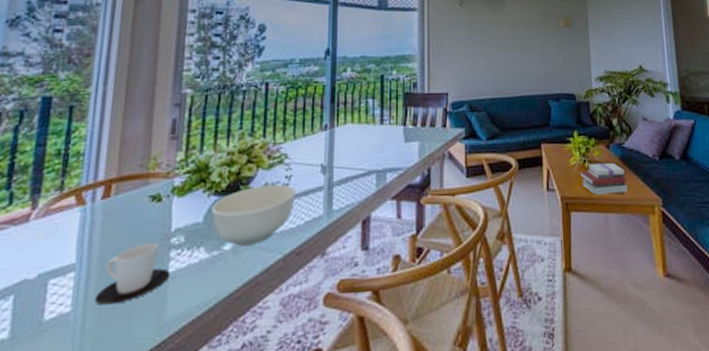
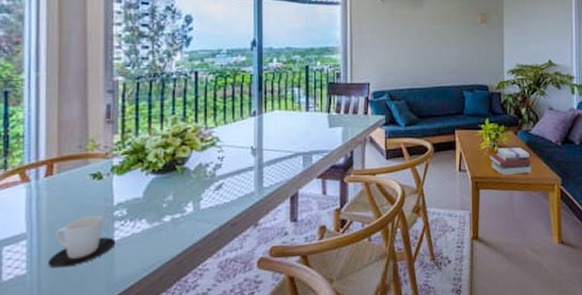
bowl: present [211,184,297,247] -> none [150,164,229,219]

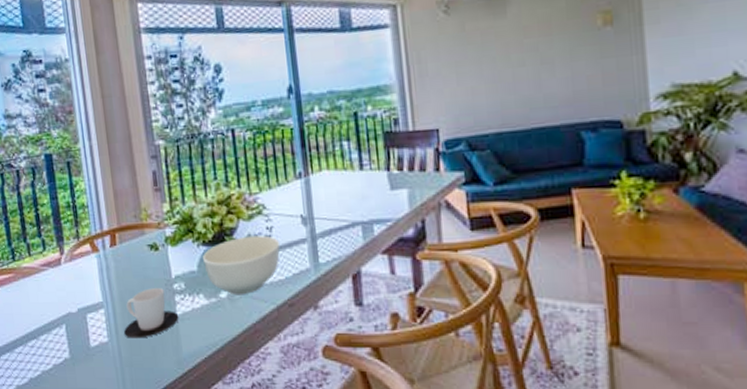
bowl: none [150,164,229,219] -> present [203,235,280,296]
books: present [489,147,532,175] -> none [630,213,709,255]

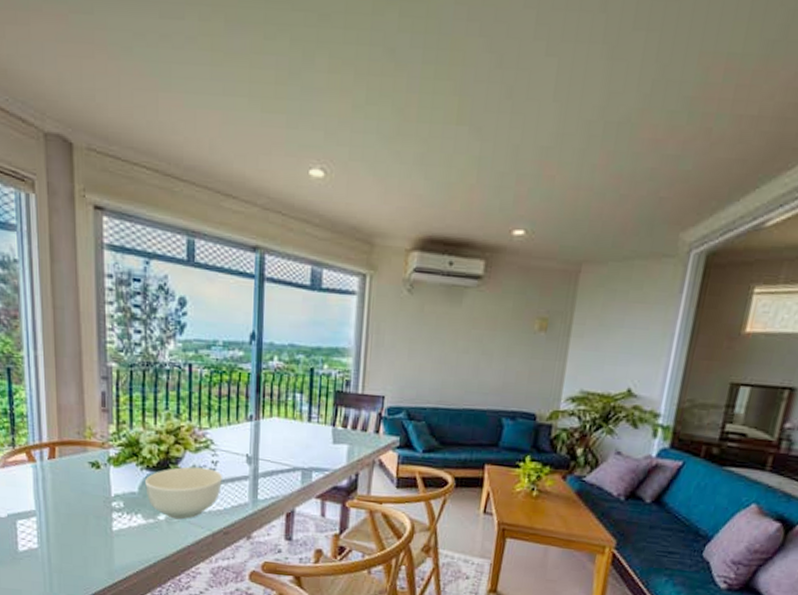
cup: present [124,288,179,339] -> none [56,503,114,548]

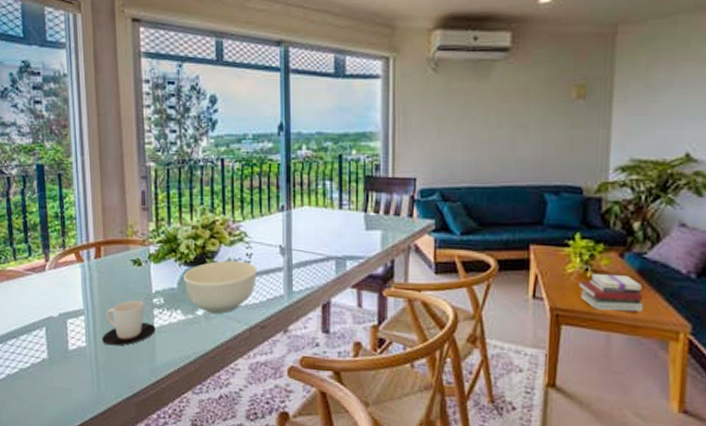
cup: none [56,503,114,548] -> present [102,300,156,346]
books: none [524,492,579,529] -> present [577,273,644,313]

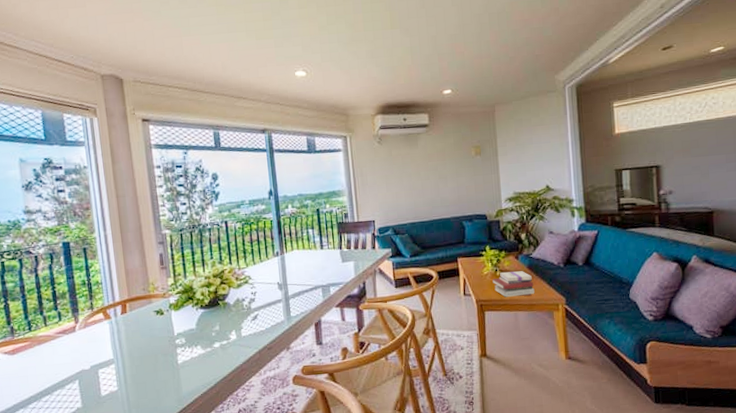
cup: present [102,300,156,346] -> none [132,344,180,386]
bowl: present [184,260,258,314] -> none [200,299,262,345]

